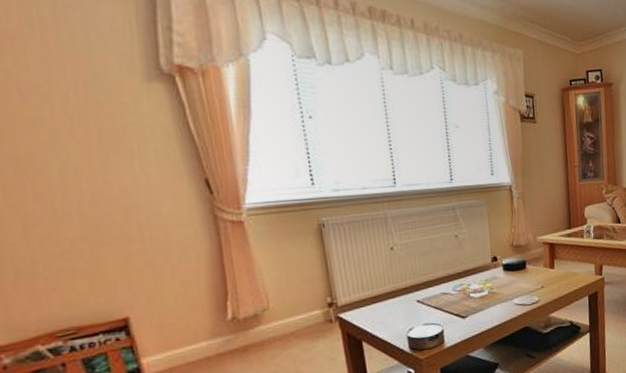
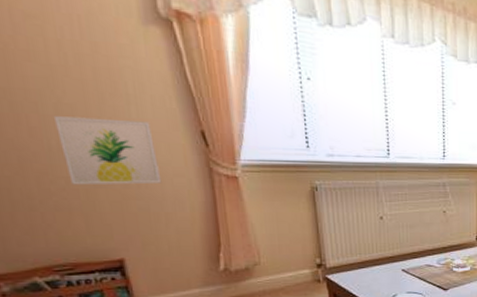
wall art: none [59,175,167,246] -> present [55,116,162,185]

